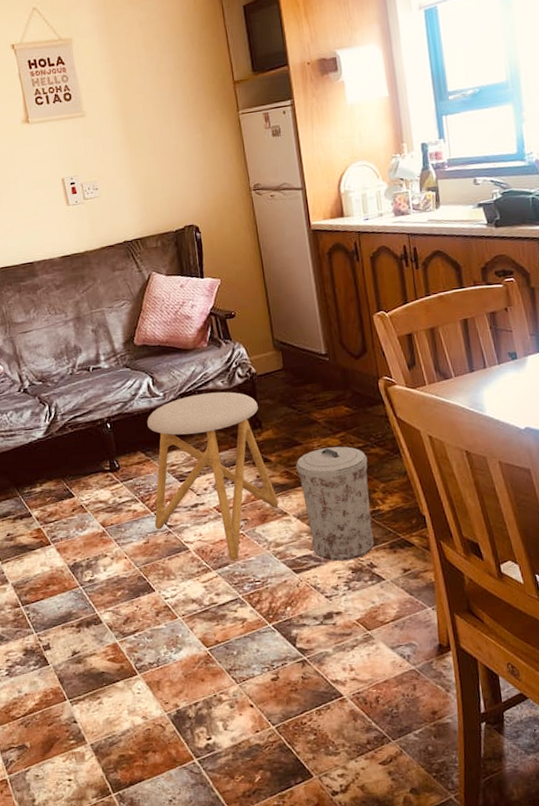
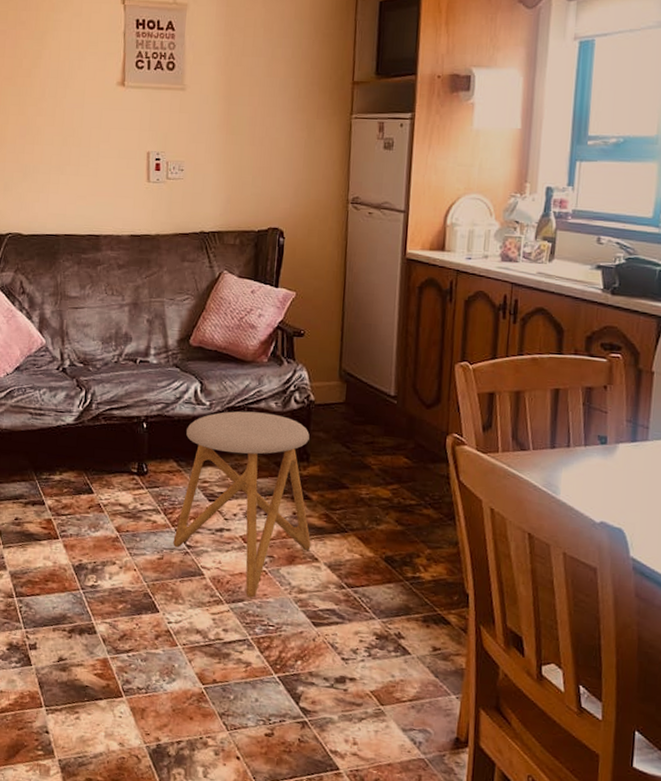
trash can: present [296,446,374,561] -> none [338,497,418,625]

